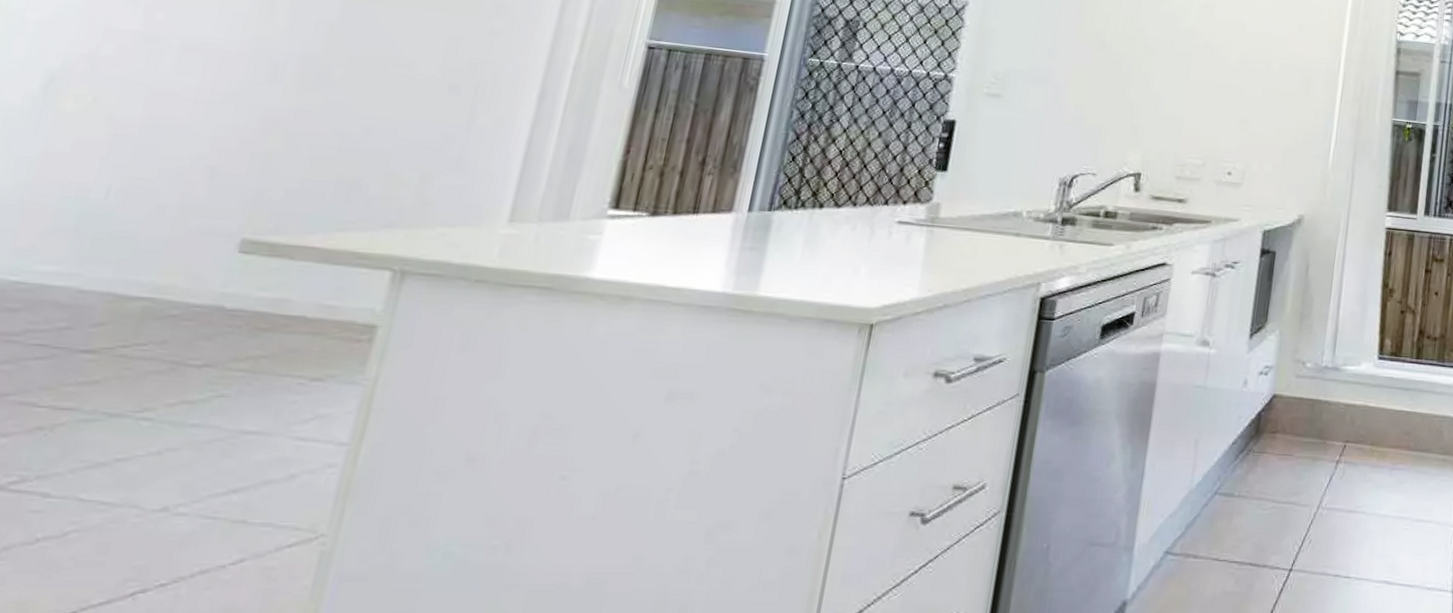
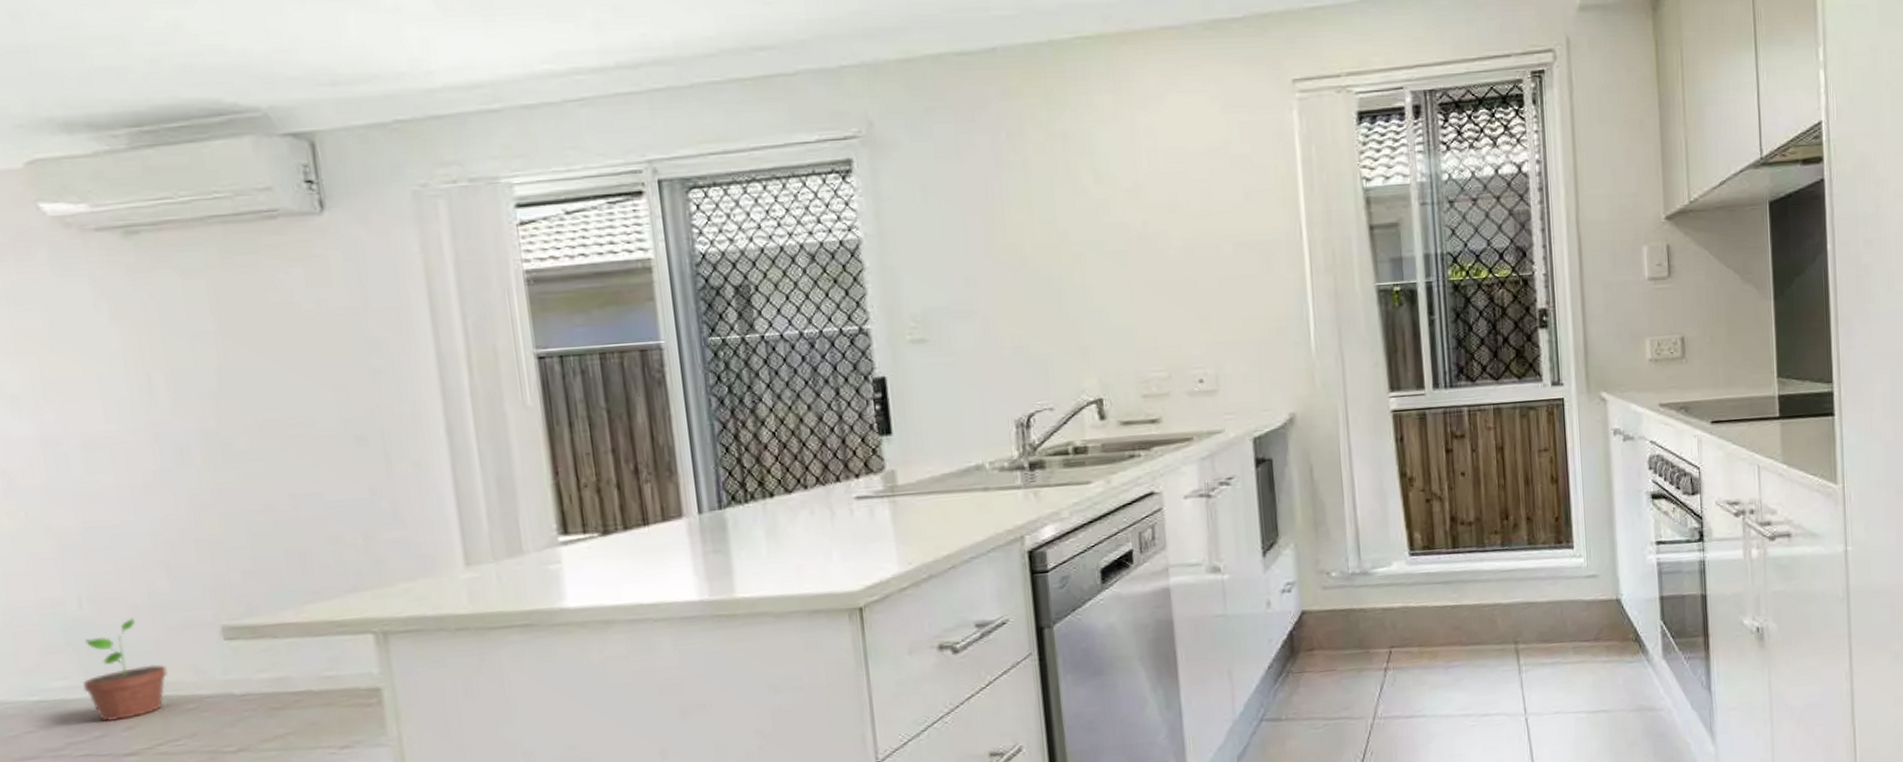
potted plant: none [69,216,167,316] -> present [83,618,168,722]

